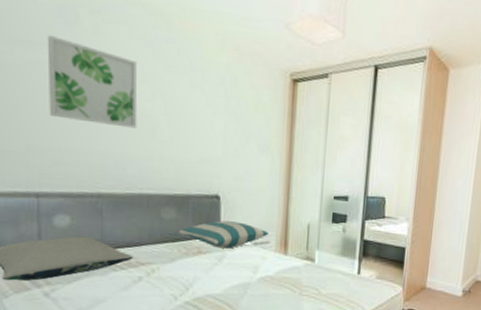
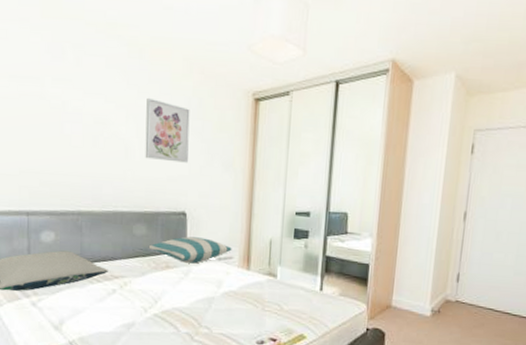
wall art: present [47,35,138,129] -> none [37,69,113,151]
wall art: none [174,72,224,144] -> present [145,97,190,163]

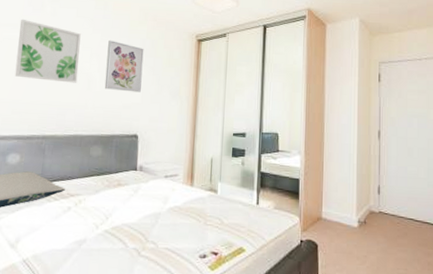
wall art: none [37,69,113,151] -> present [14,19,81,83]
pillow: present [148,236,232,264] -> none [103,156,177,181]

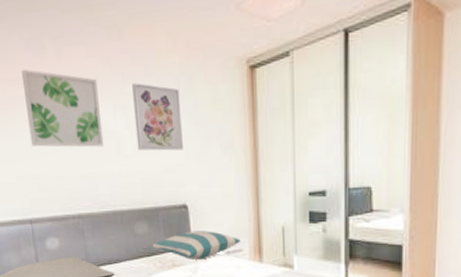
pillow: none [103,156,177,181] -> present [152,231,241,260]

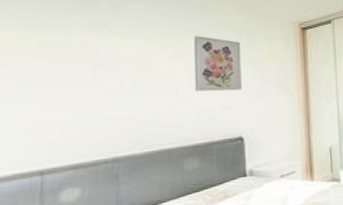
wall art: present [21,69,104,147] -> none [61,18,157,92]
pillow: present [152,231,241,260] -> none [202,158,294,188]

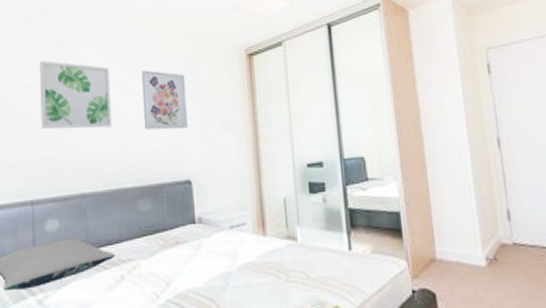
wall art: none [61,18,157,92] -> present [39,60,112,130]

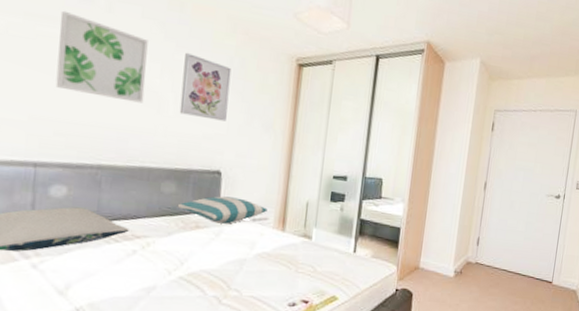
pillow: none [155,205,244,236] -> present [177,196,268,224]

